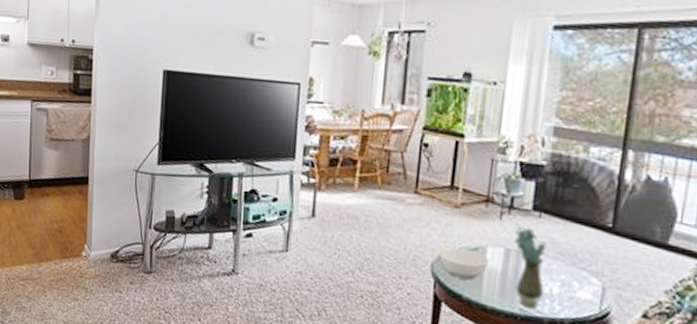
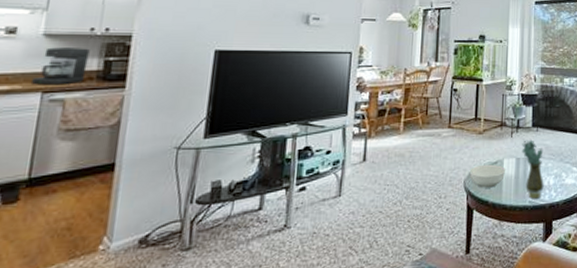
coffee maker: none [24,57,62,95] -> present [32,47,90,85]

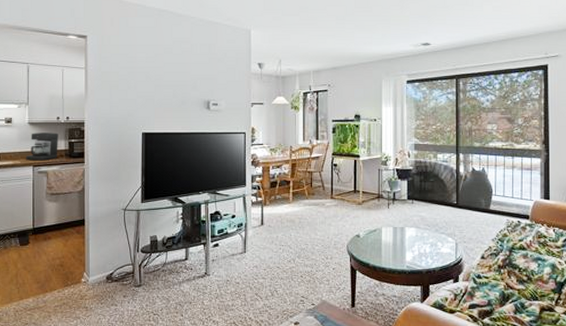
bowl: present [469,164,506,188] -> none [351,232,385,252]
vase: present [522,138,544,199] -> none [398,210,420,264]

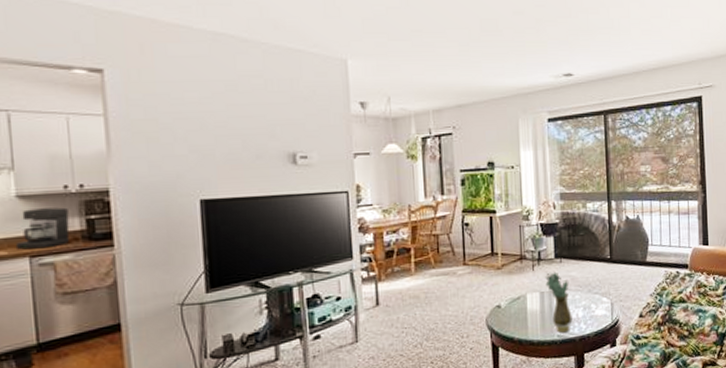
vase: none [398,210,420,264] -> present [545,270,573,333]

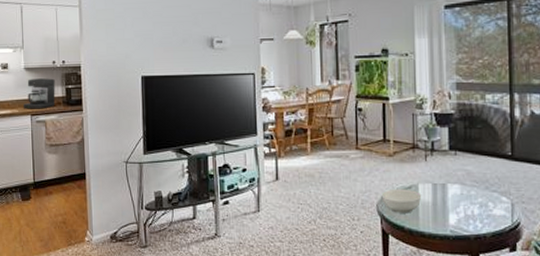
bowl: none [490,299,530,325] -> present [381,188,422,213]
vase: present [545,270,573,333] -> none [438,163,467,229]

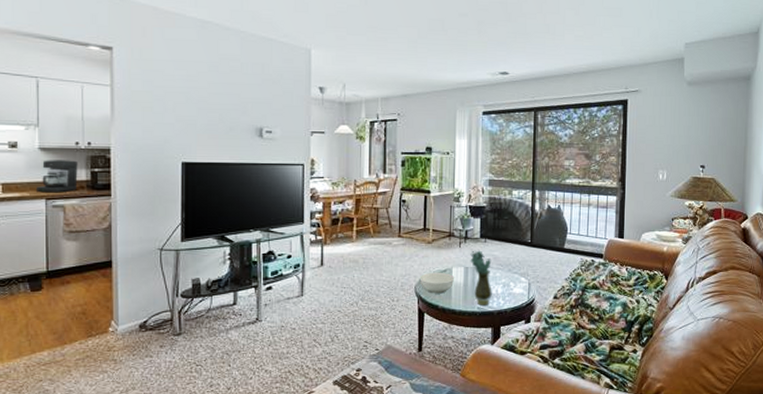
vase: none [438,163,467,229] -> present [470,249,492,306]

